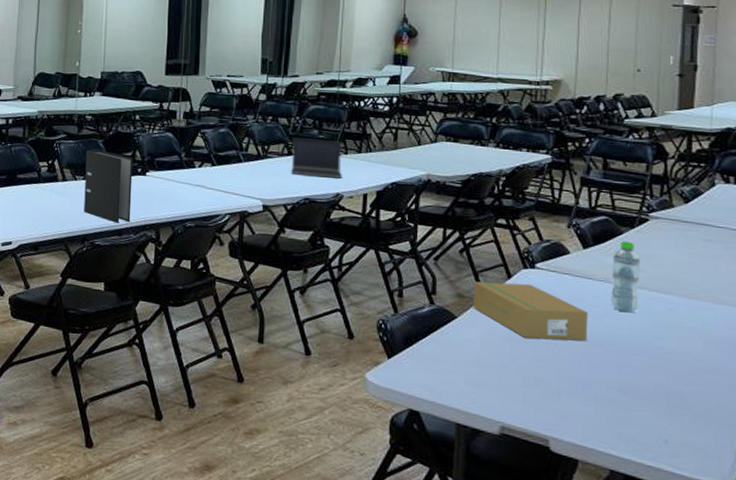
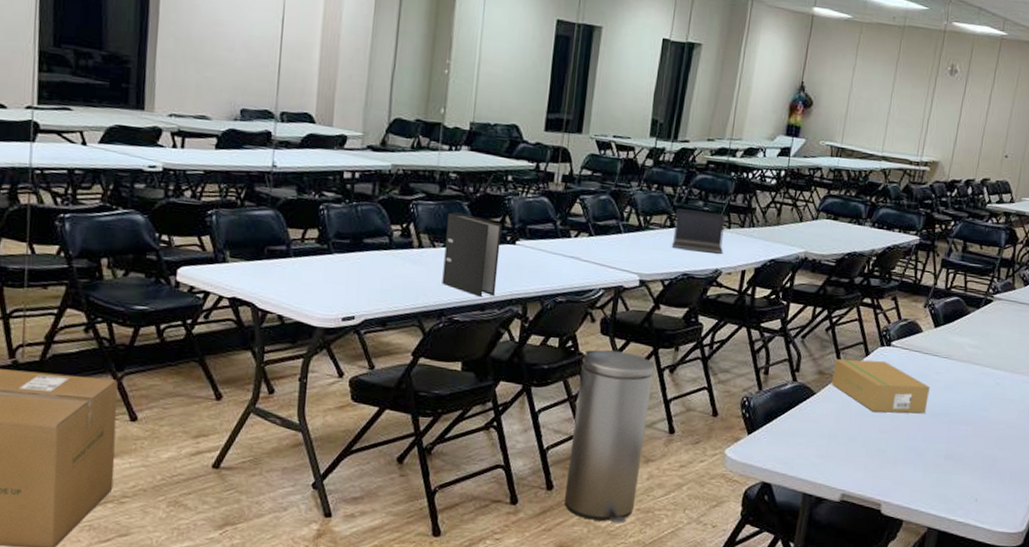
pedal bin: none [206,271,284,446] -> present [564,349,654,524]
water bottle: present [610,241,641,313] -> none [949,321,981,387]

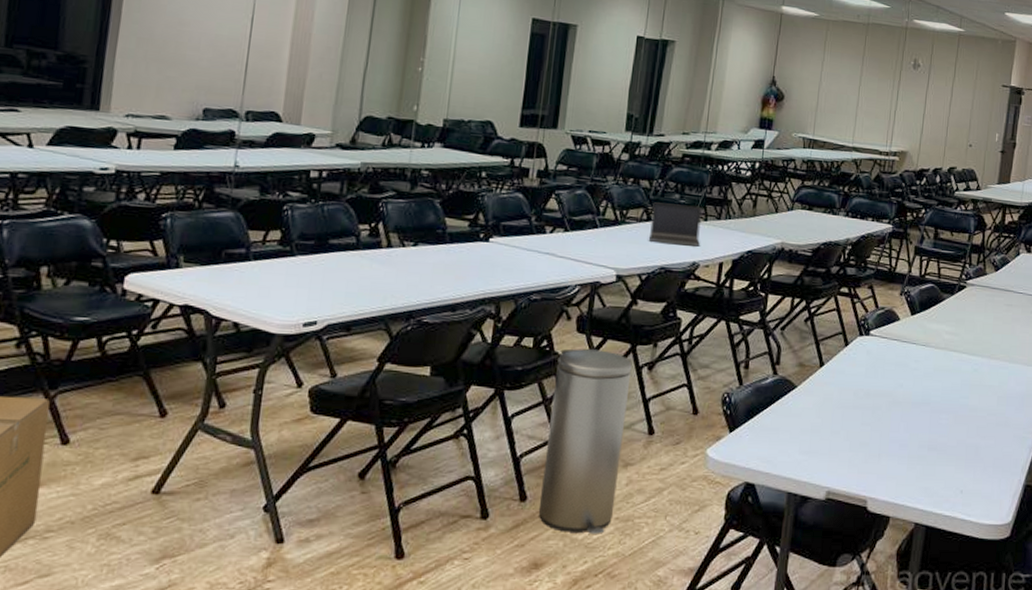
binder: present [442,212,502,297] -> none [411,210,475,297]
box: present [831,359,930,414] -> none [812,350,910,404]

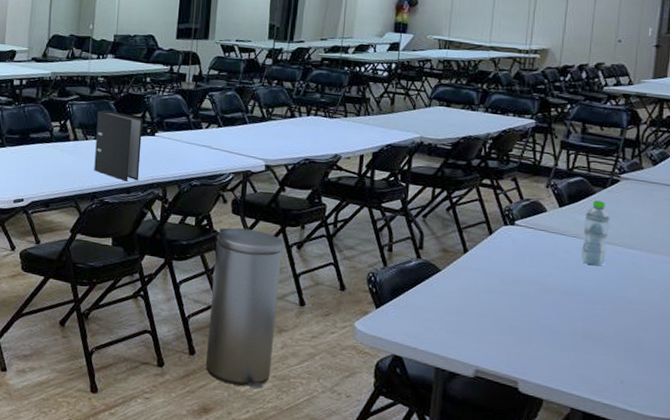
binder: none [411,210,475,297] -> present [94,110,143,182]
laptop computer: present [649,202,703,248] -> none [294,101,342,141]
water bottle: none [928,307,957,375] -> present [580,200,610,266]

